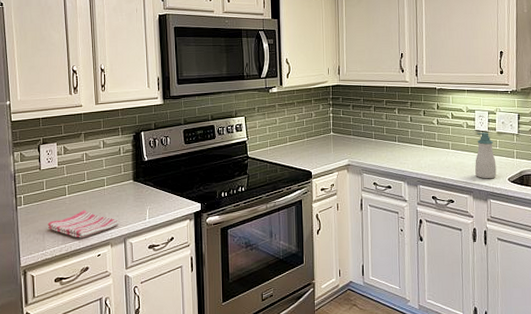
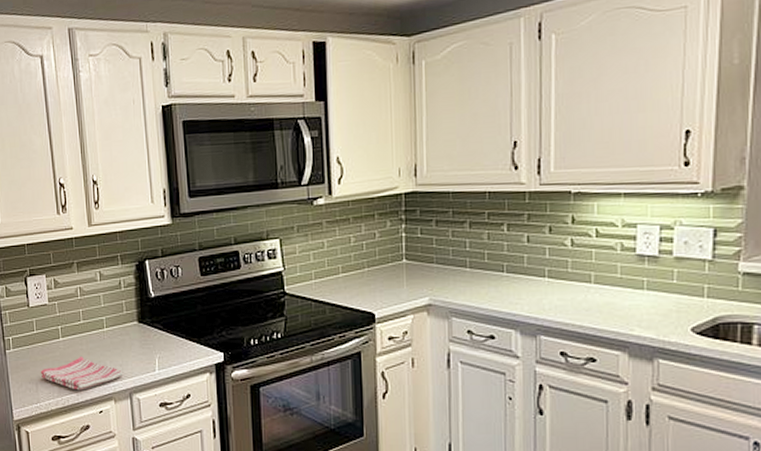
soap bottle: present [475,132,497,179] -> none [634,257,671,328]

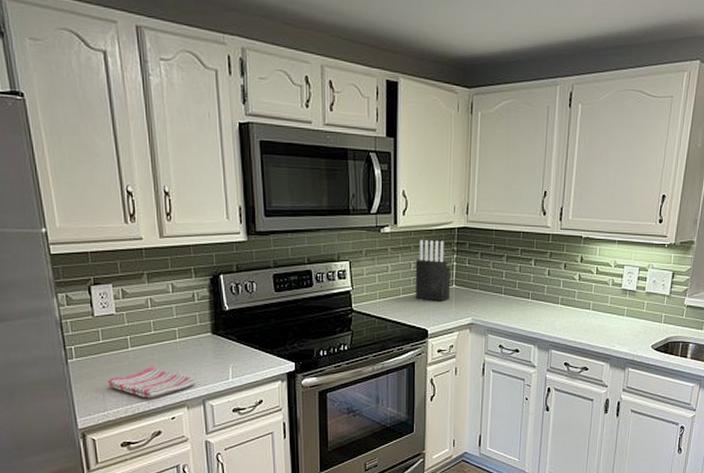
knife block: none [355,209,400,280] -> present [415,240,451,302]

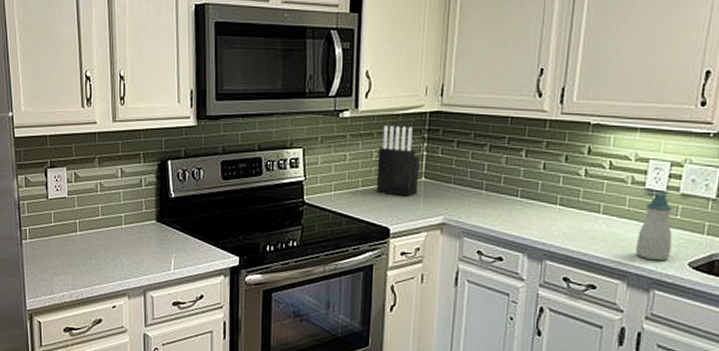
dish towel: present [107,366,197,398] -> none [56,252,139,285]
soap bottle: none [616,291,641,345] -> present [636,192,673,261]

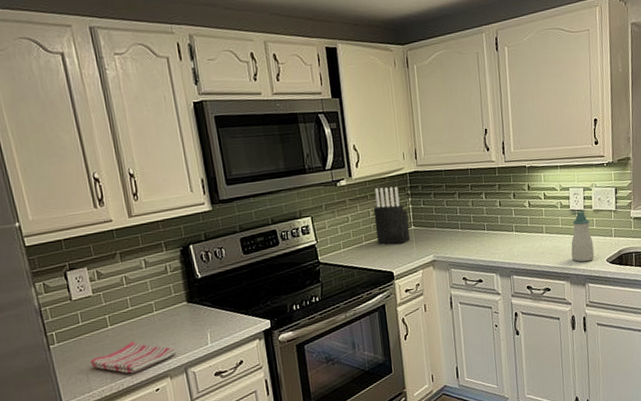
dish towel: none [56,252,139,285] -> present [90,341,177,374]

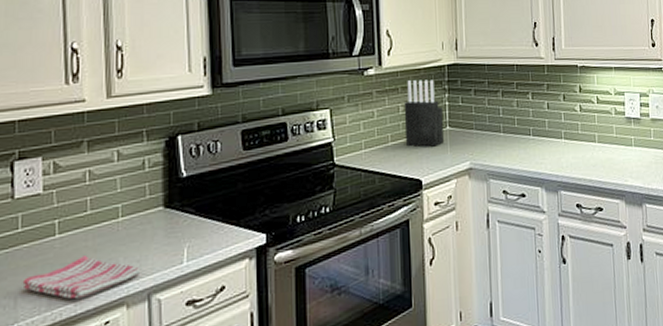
soap bottle: present [571,211,594,262] -> none [626,119,652,178]

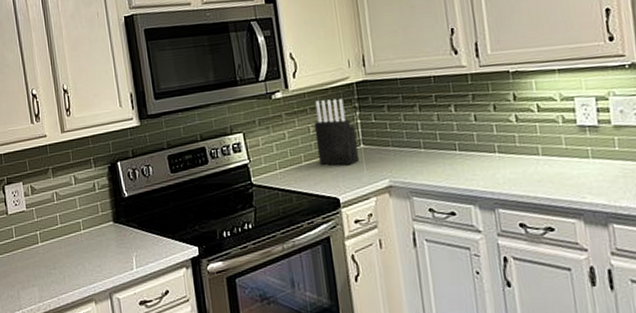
dish towel: present [22,256,141,299] -> none [21,260,102,294]

